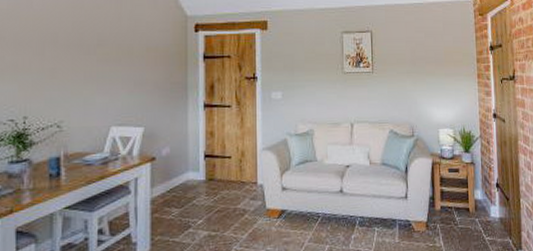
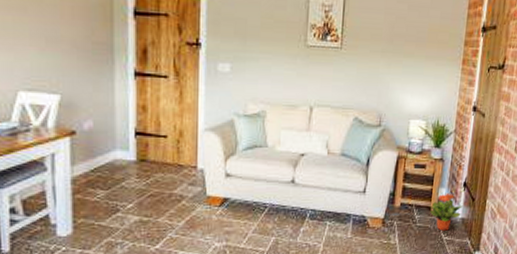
potted plant: none [468,194,499,232] -> present [430,193,463,231]

